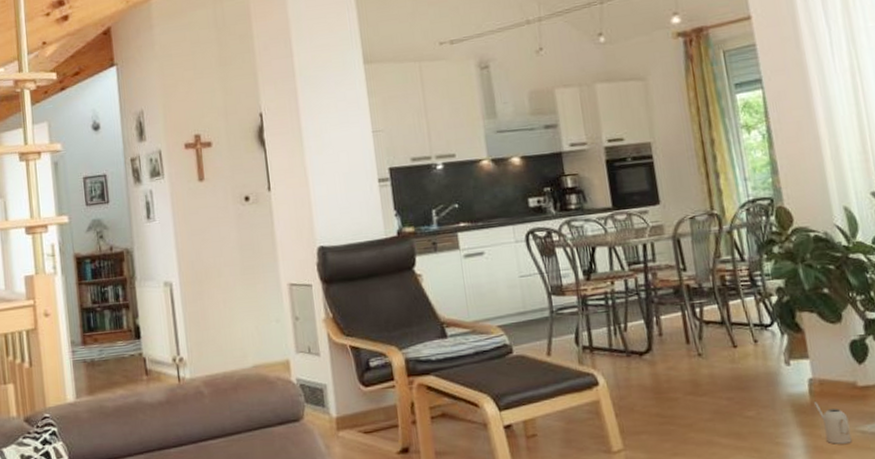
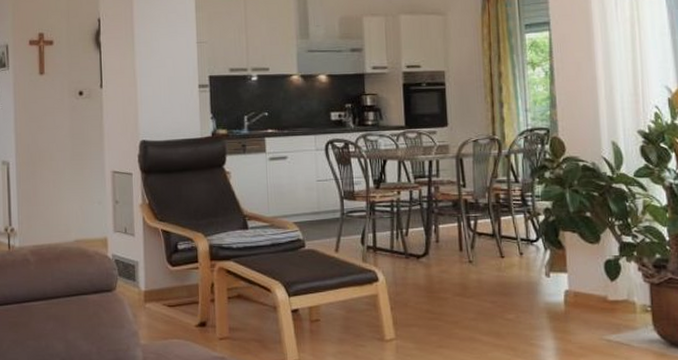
watering can: present [813,402,852,444] -> none [567,311,598,349]

